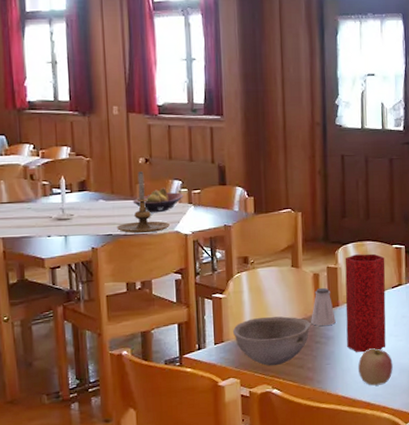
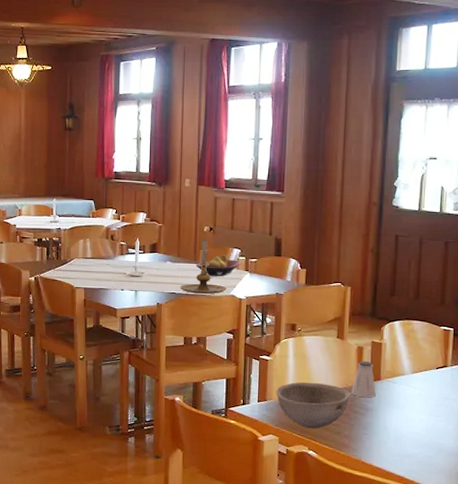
vase: present [345,253,386,353] -> none [385,332,432,428]
apple: present [358,348,393,386] -> none [395,425,431,462]

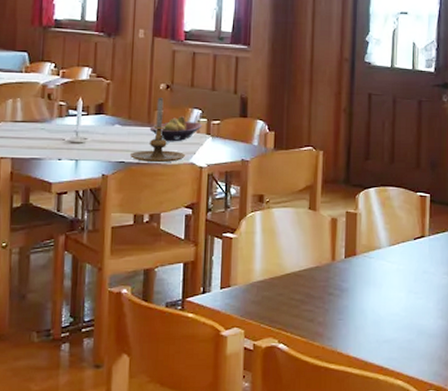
bowl: present [275,382,351,429] -> none [240,263,325,318]
saltshaker: present [351,360,376,398] -> none [325,234,352,277]

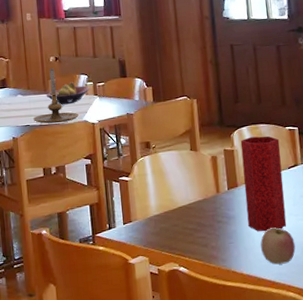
vase: none [362,200,408,309] -> present [240,135,287,232]
apple: none [373,305,411,348] -> present [260,227,296,265]

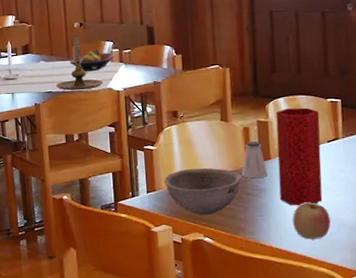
bowl: none [139,197,213,245] -> present [163,168,242,216]
saltshaker: none [212,169,236,207] -> present [242,141,268,179]

